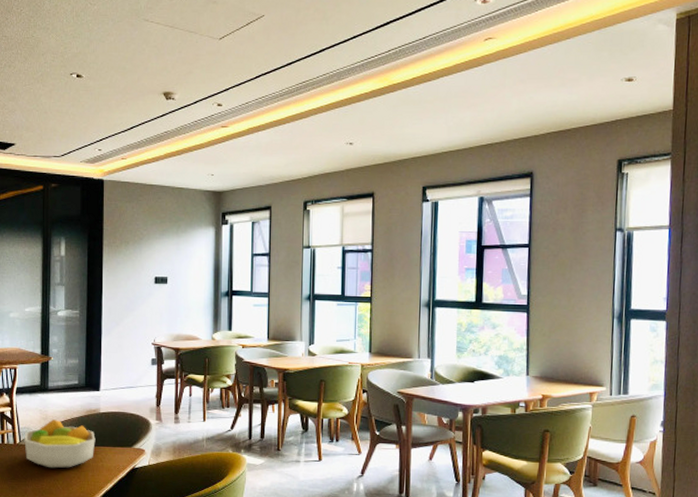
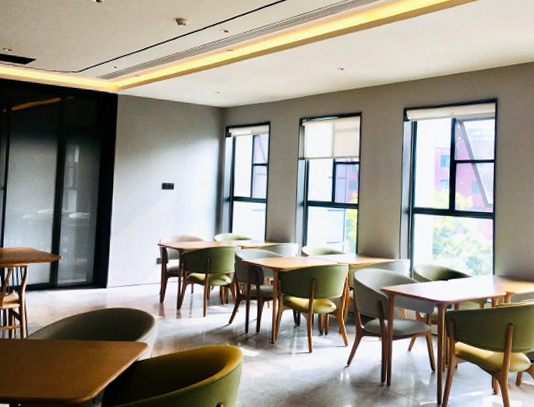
fruit bowl: present [24,419,96,469] -> none [31,315,101,362]

